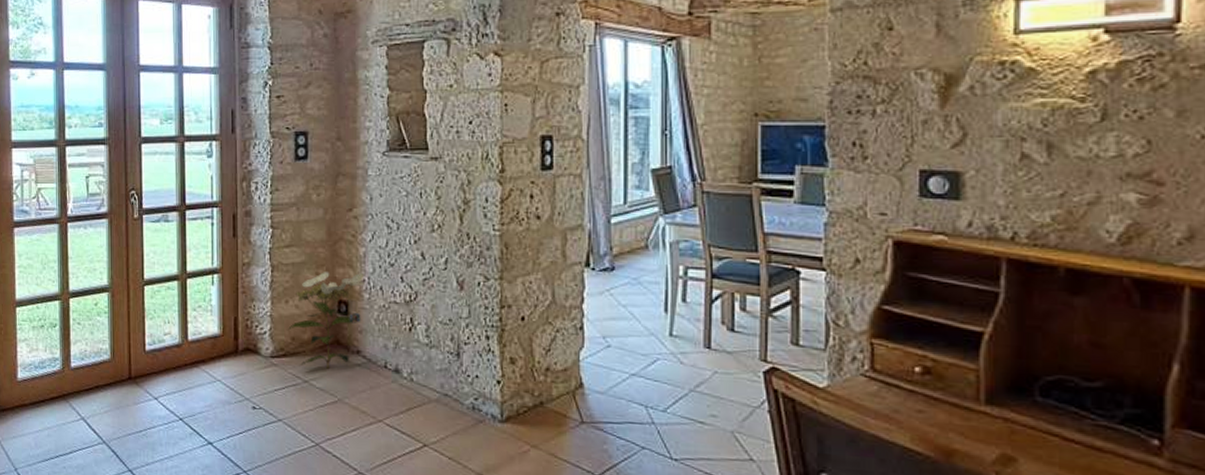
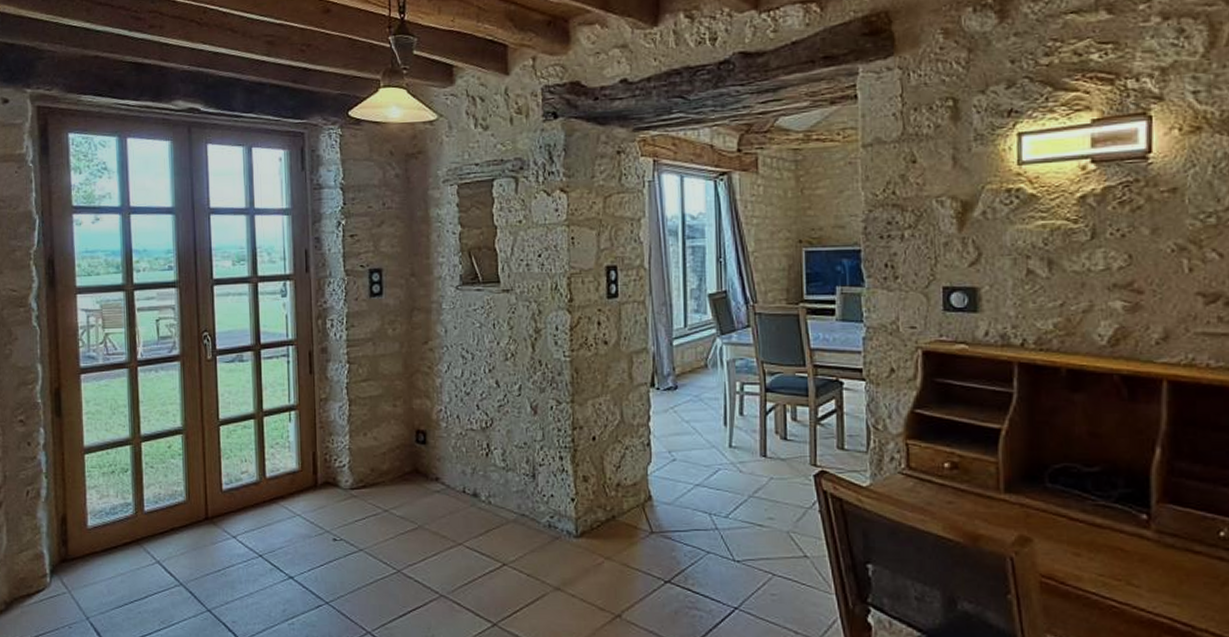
flowering plant: present [287,272,365,370] -> none [366,403,442,498]

